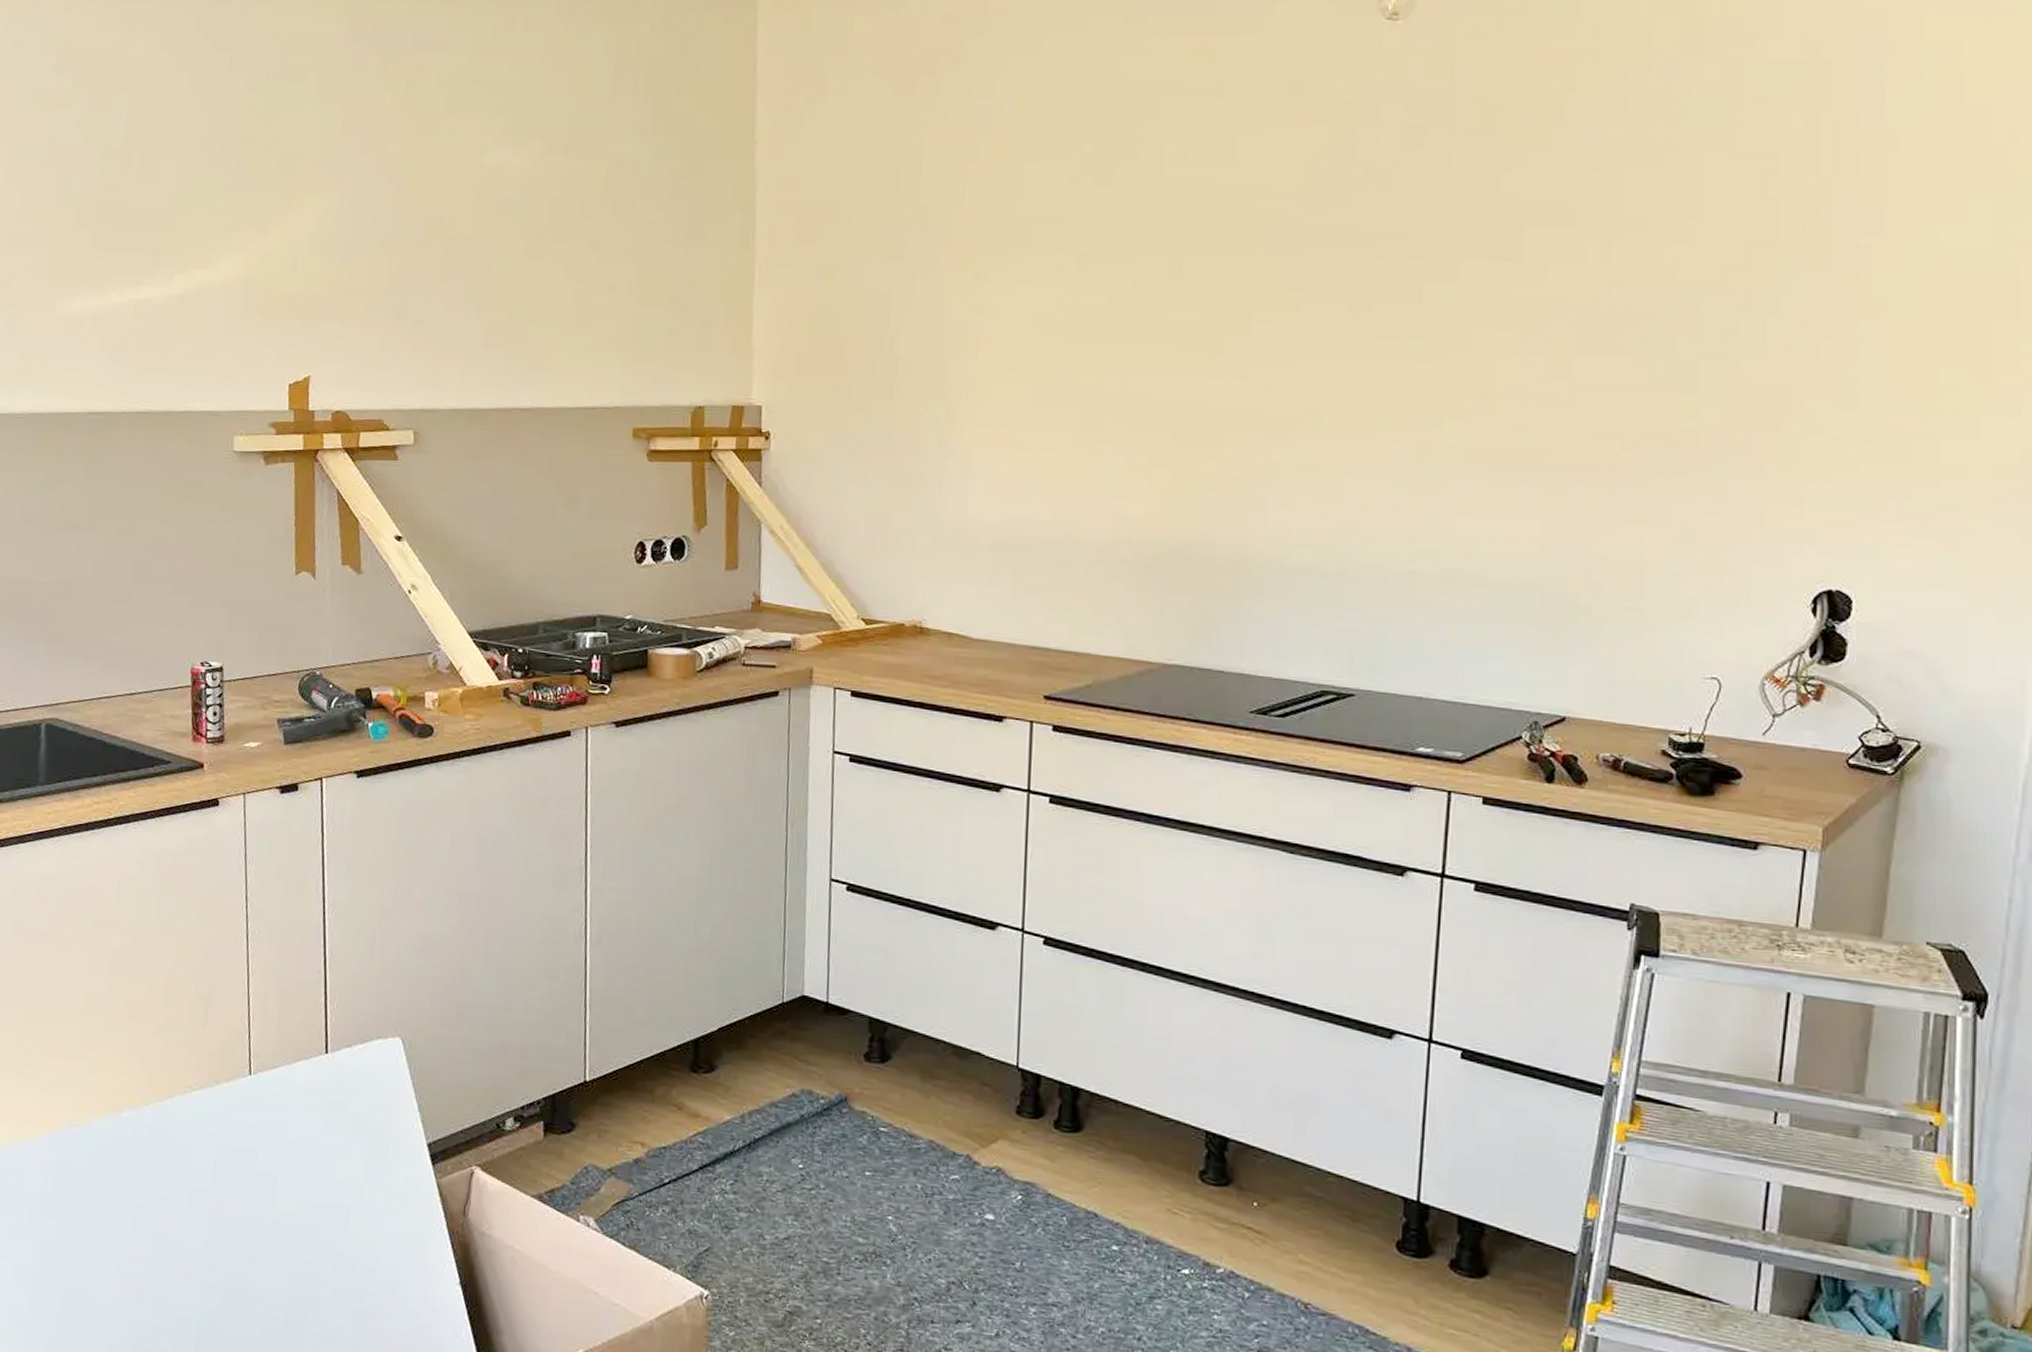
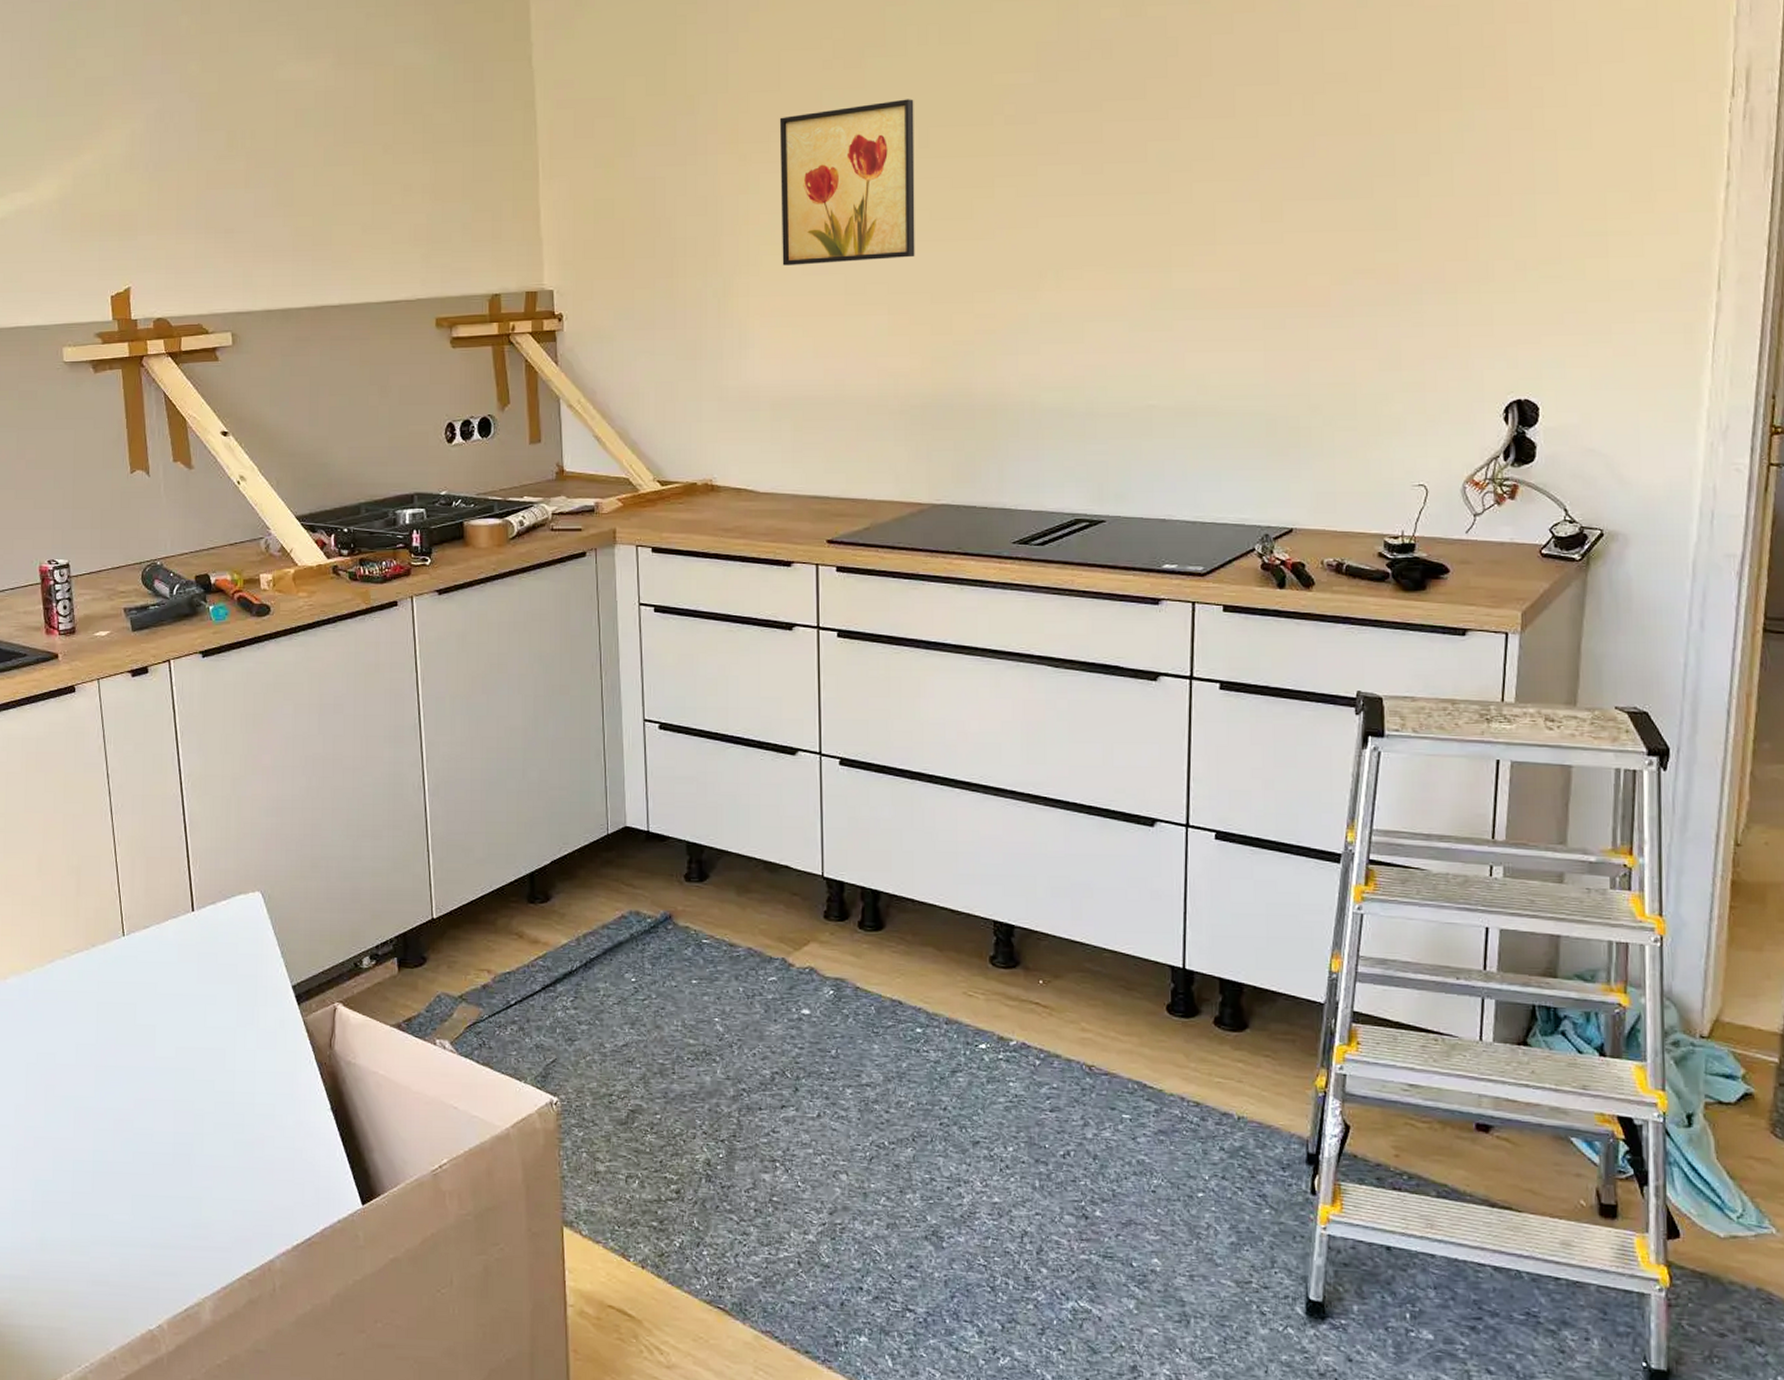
wall art: none [1012,222,1167,395] -> present [779,99,915,266]

